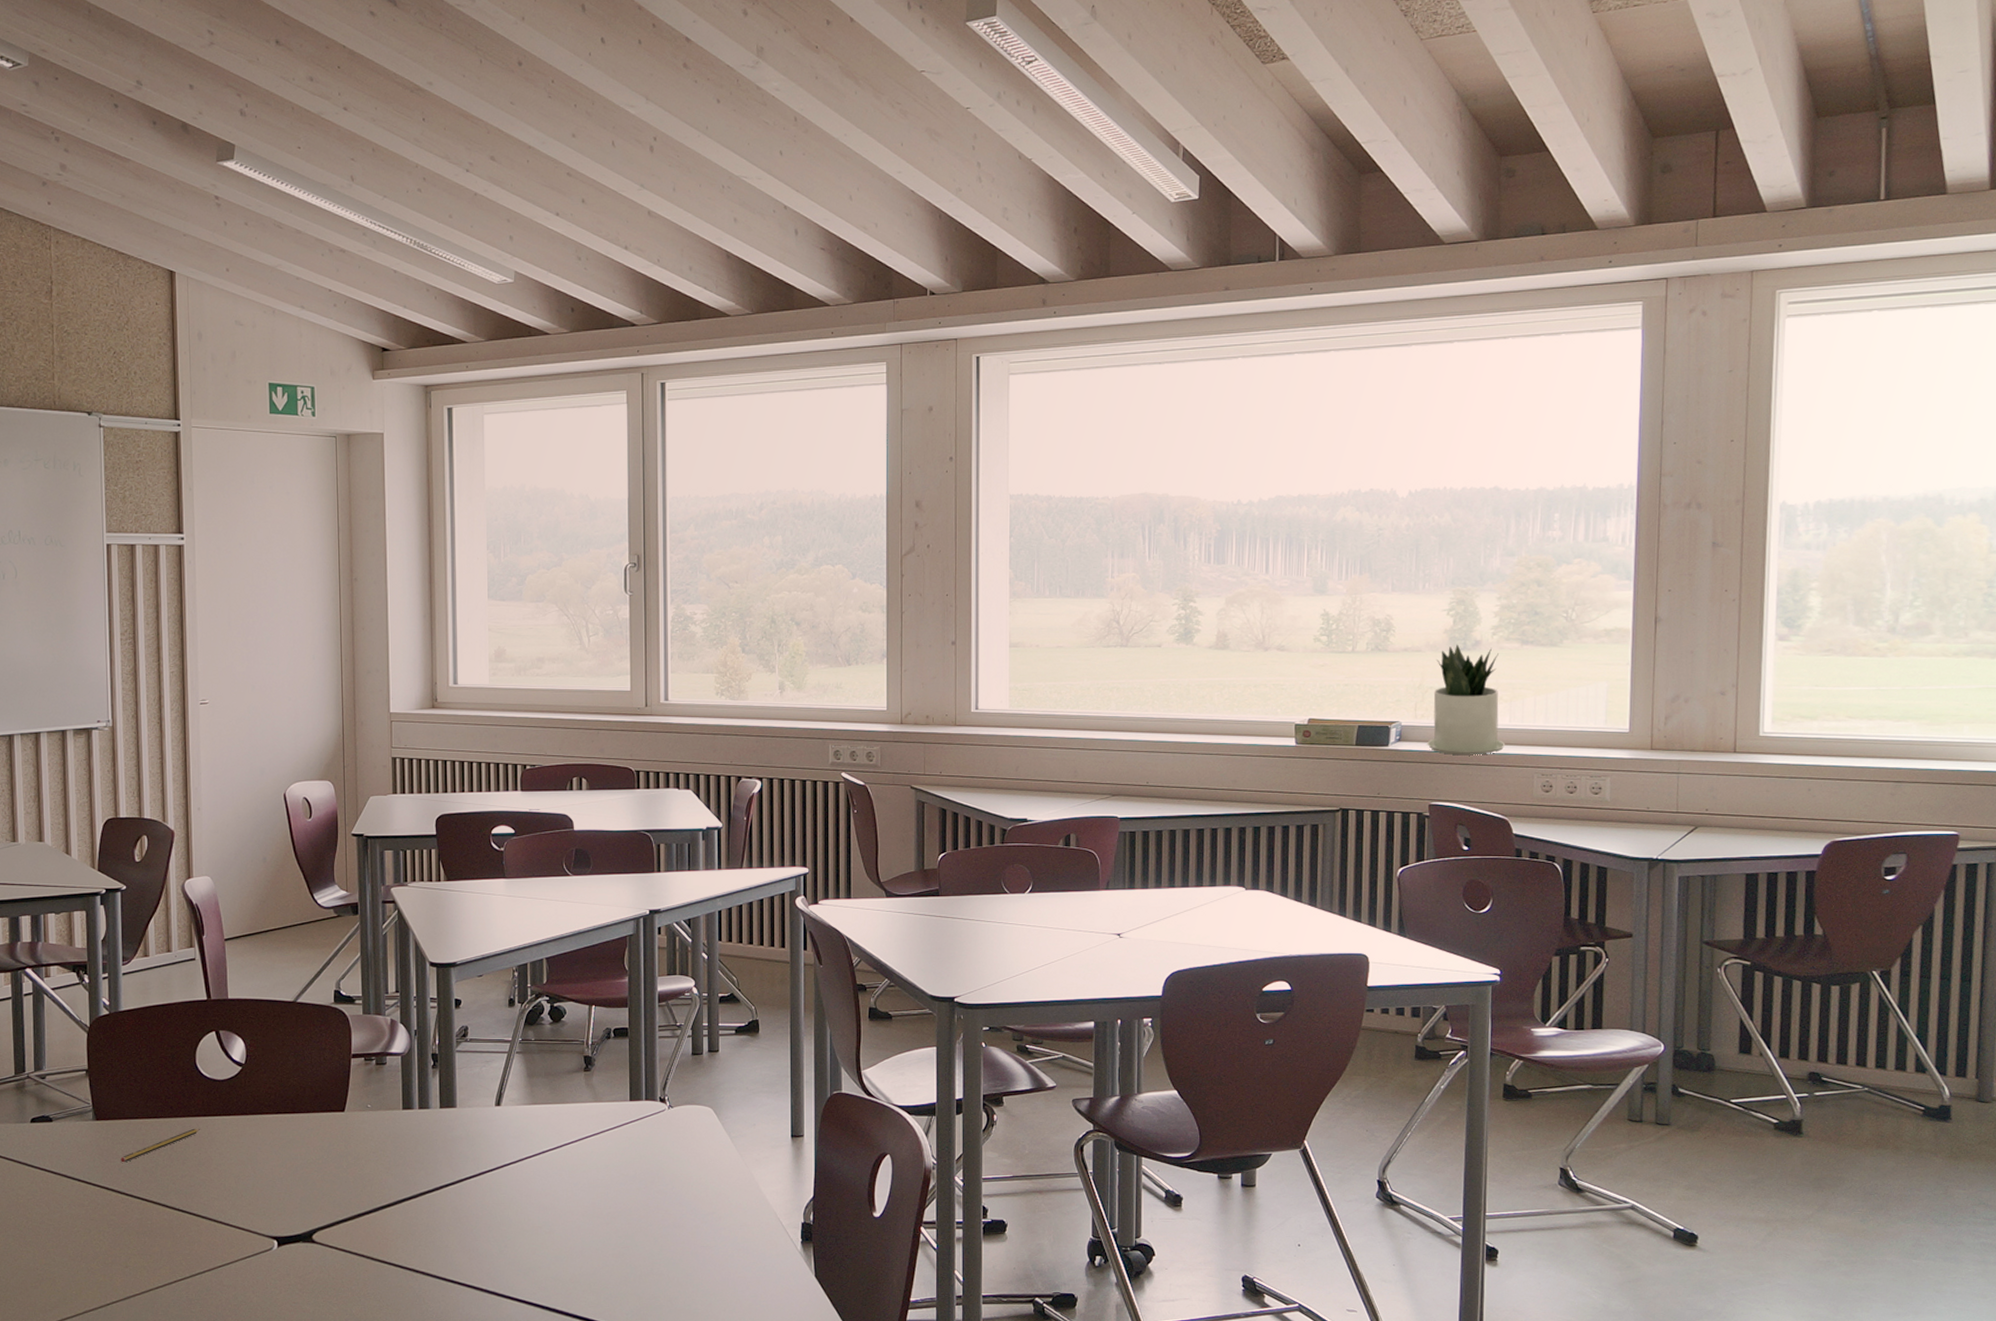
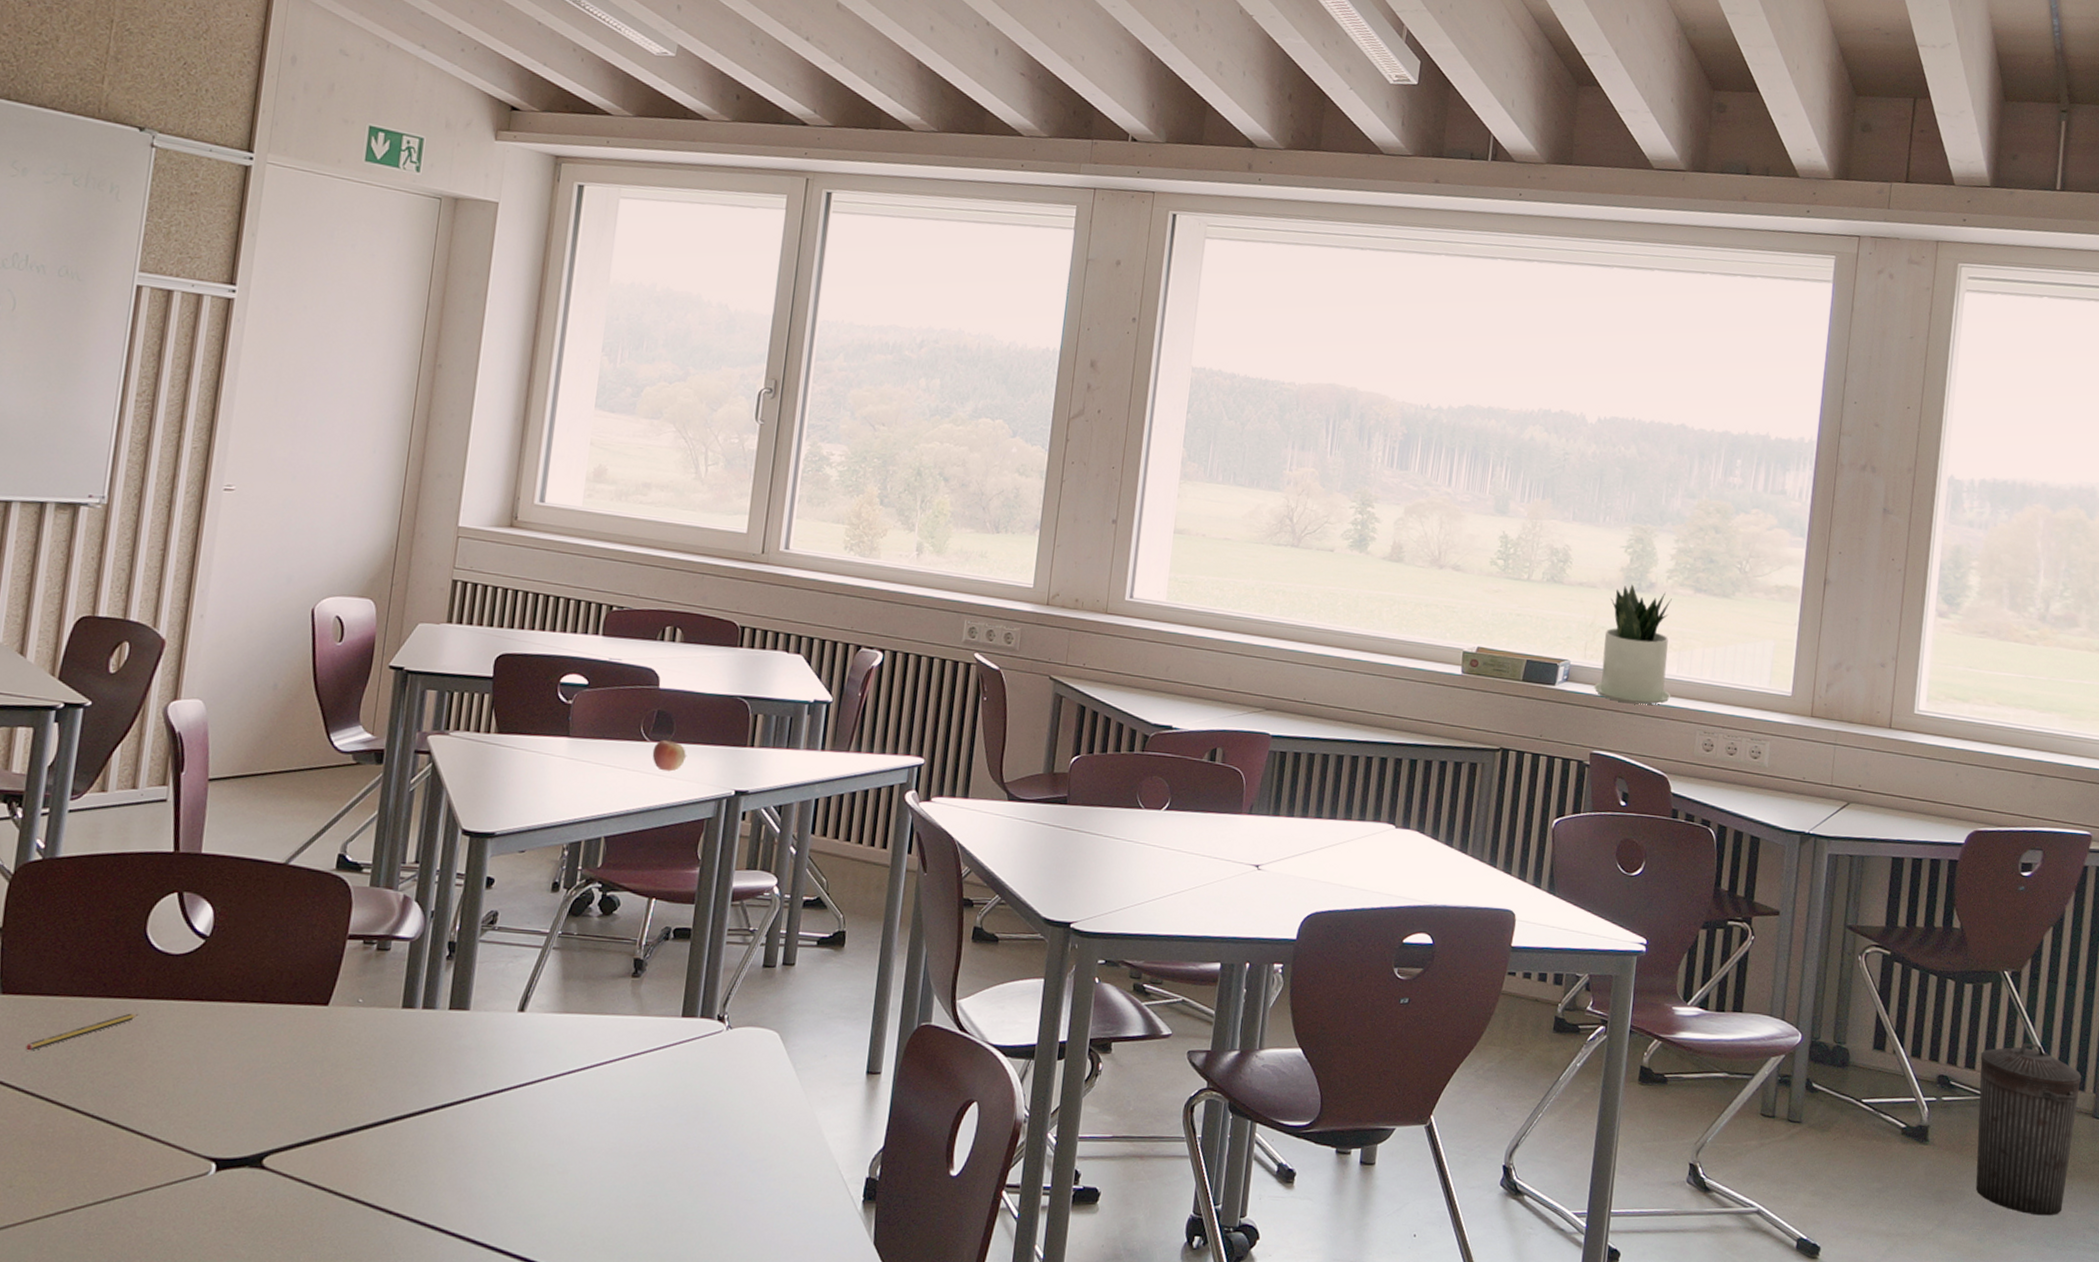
apple: none [576,870,604,899] -> present [652,737,686,772]
trash can: none [1852,1036,1962,1195] -> present [1976,1043,2081,1216]

